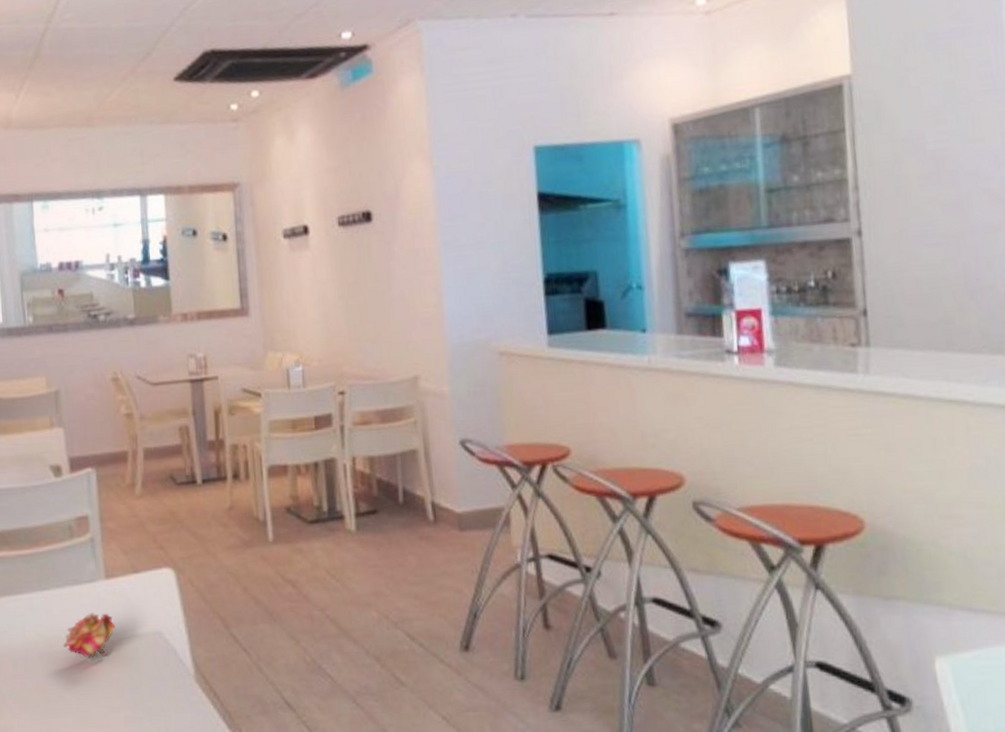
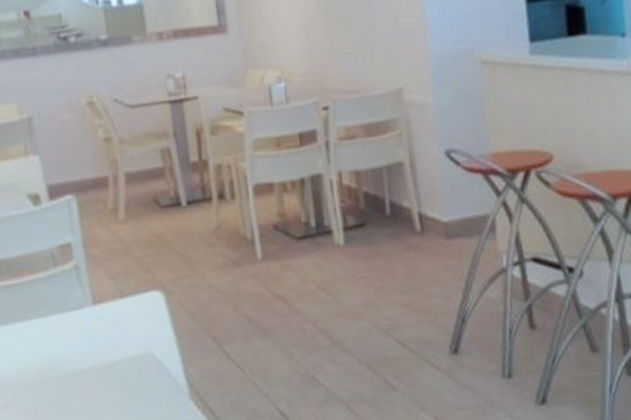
flower: present [63,612,116,661] -> none [53,338,106,386]

